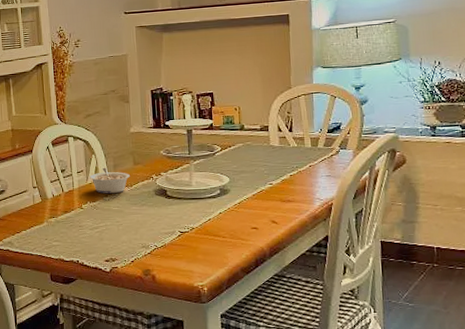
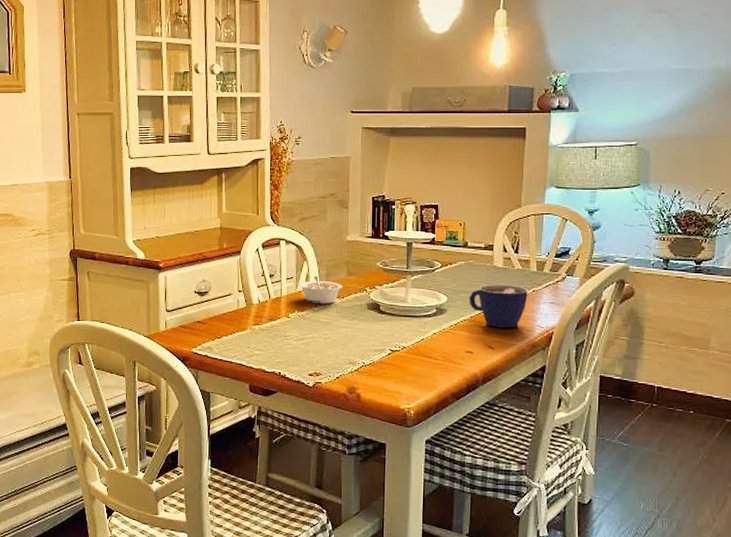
cup: none [249,162,306,203] -> present [469,284,528,328]

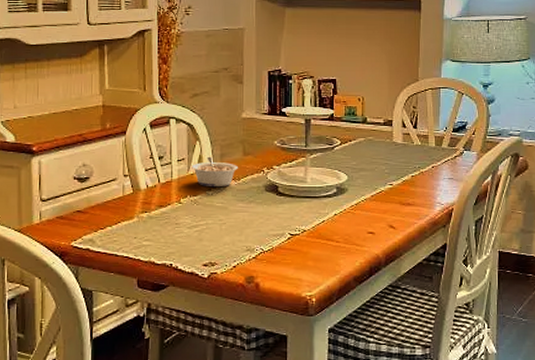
cup: present [469,284,528,328] -> none [369,161,428,206]

